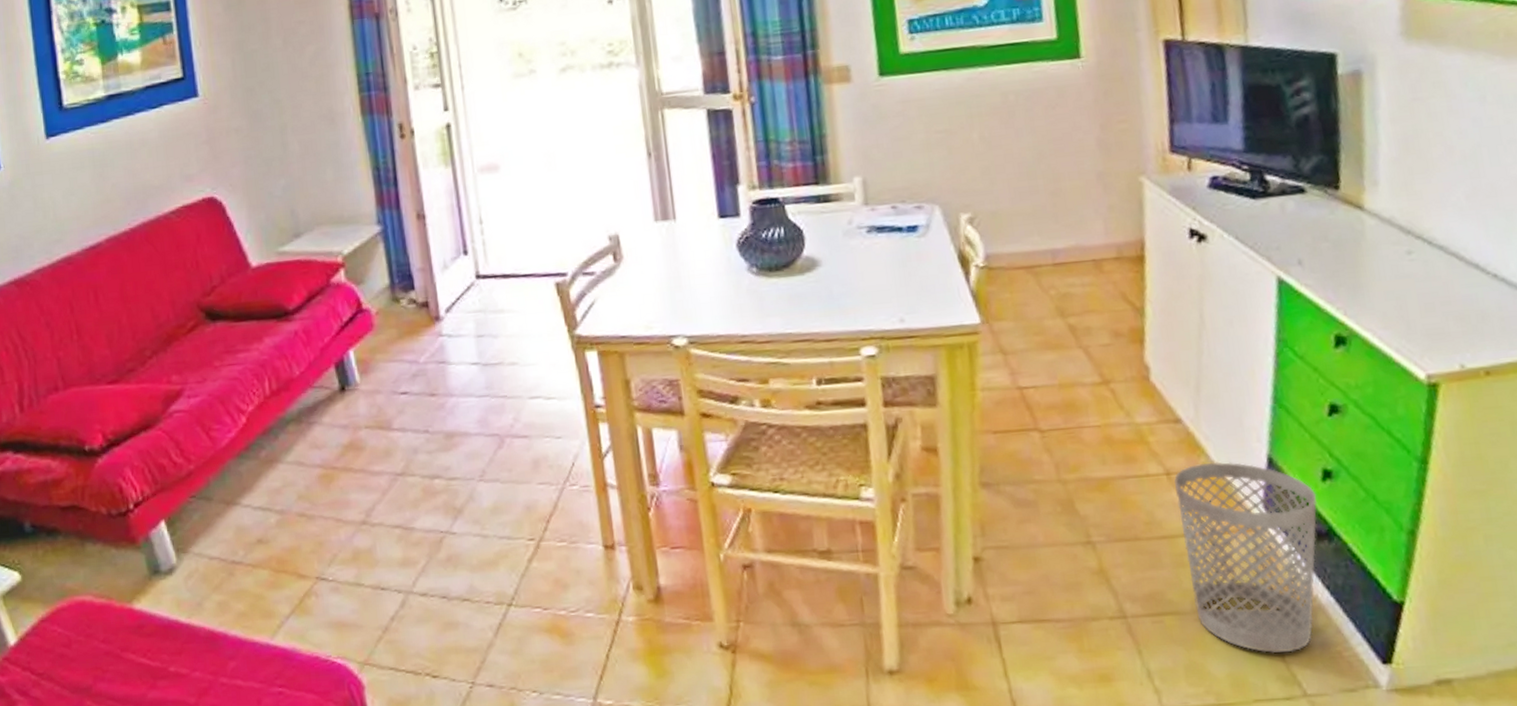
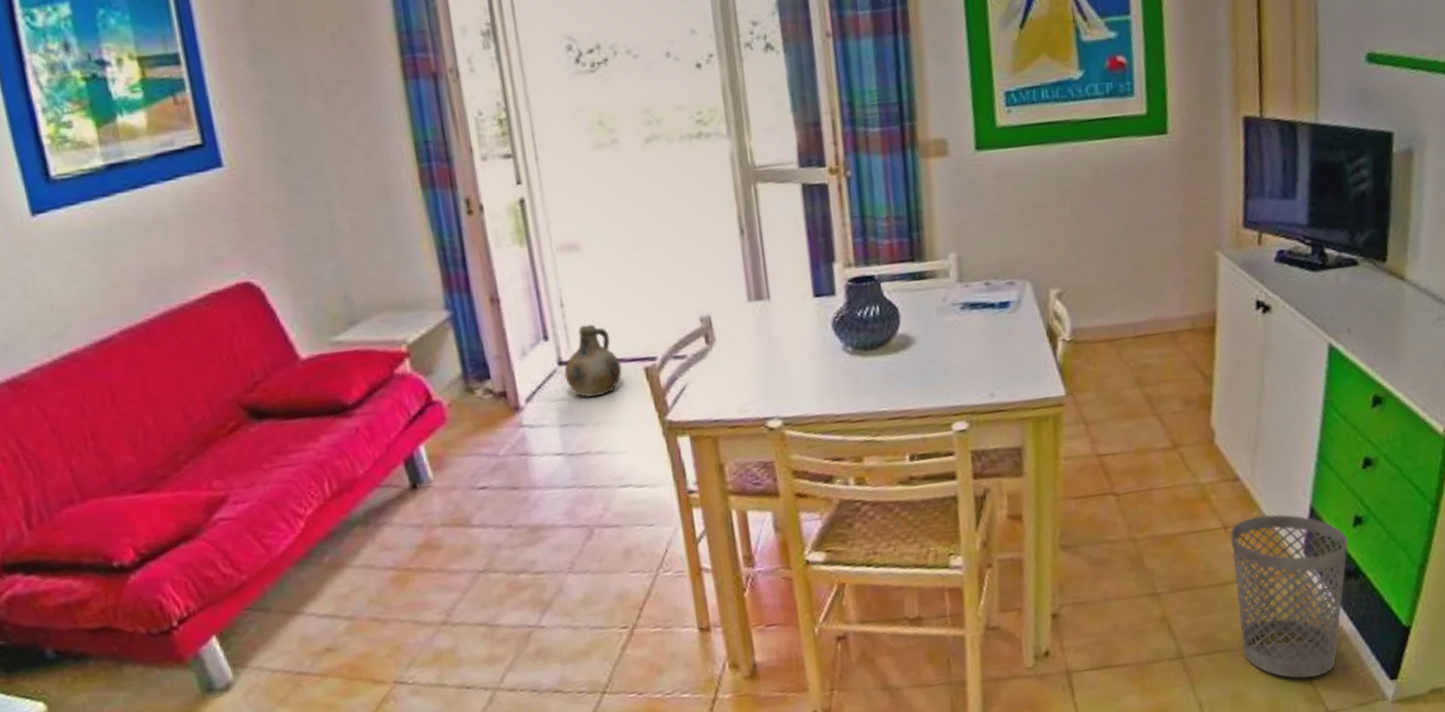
ceramic jug: none [481,240,535,311] -> present [564,324,622,398]

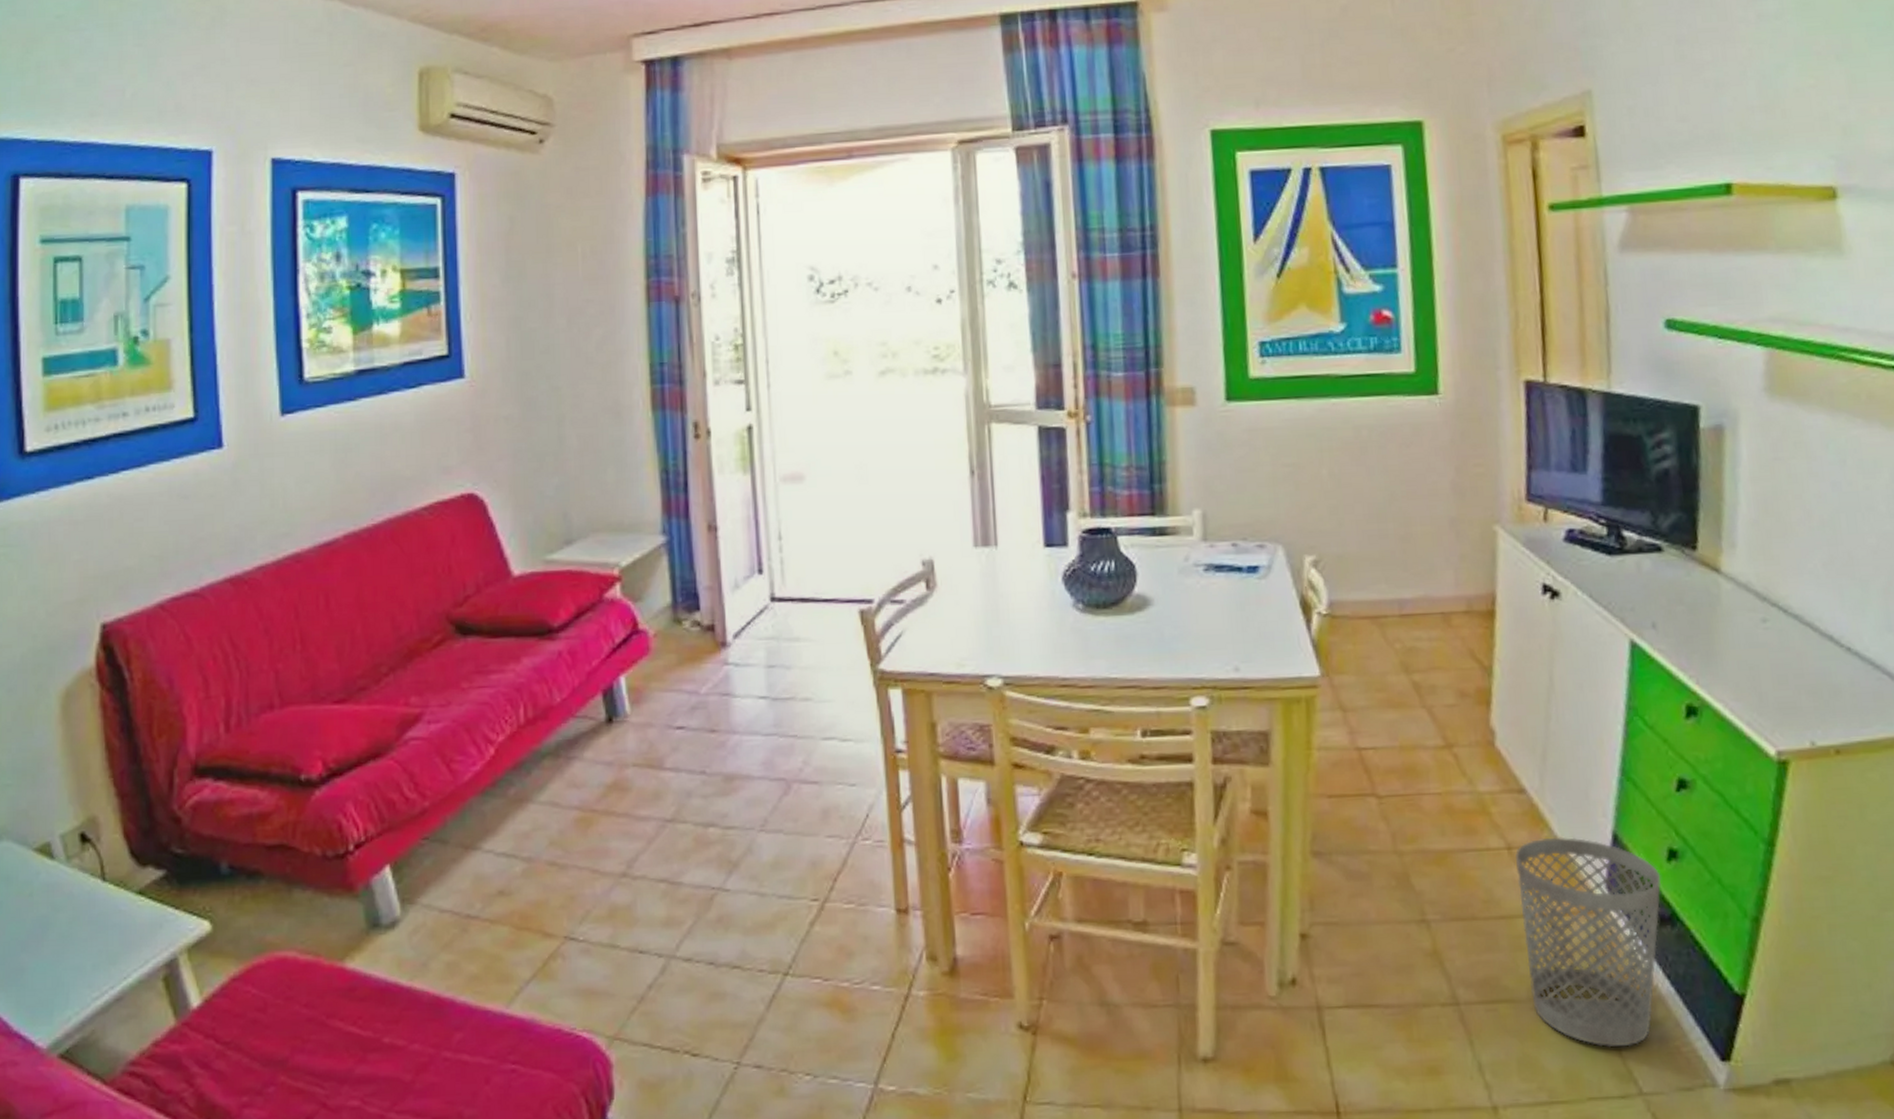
ceramic jug: present [564,324,622,398] -> none [776,560,836,639]

